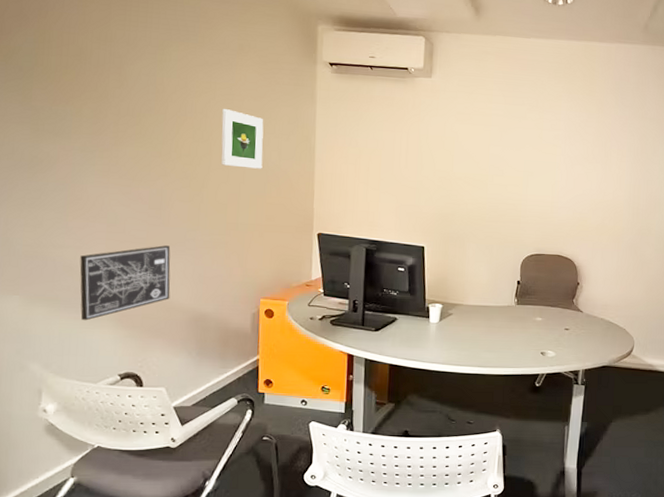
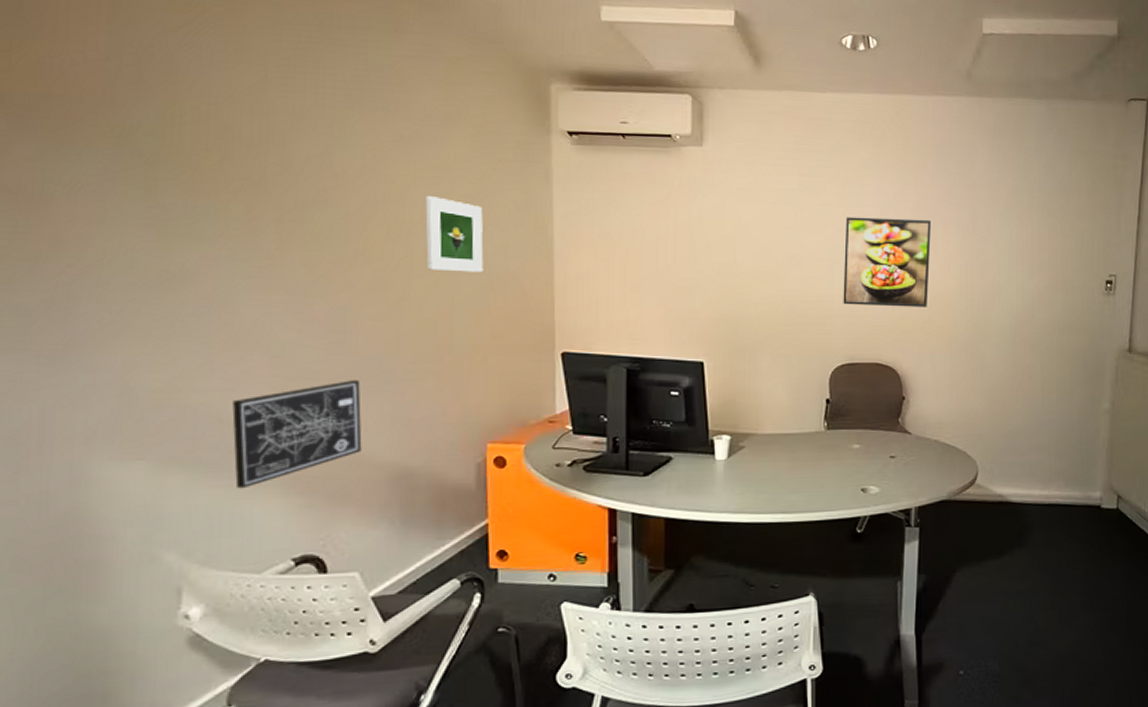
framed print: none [535,138,609,213] -> present [843,217,932,307]

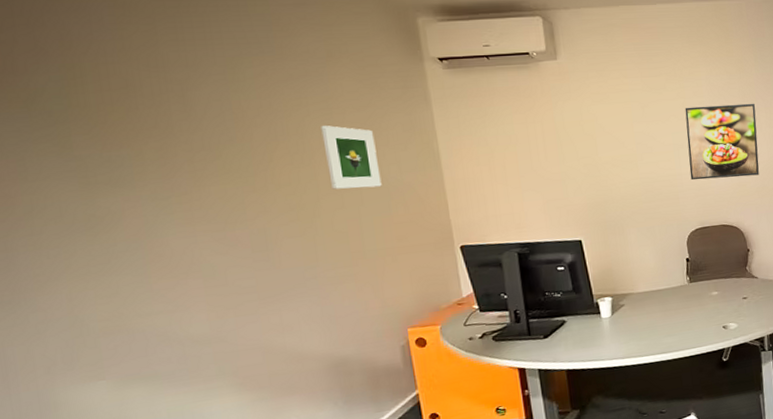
wall art: present [232,380,362,489] -> none [176,290,299,394]

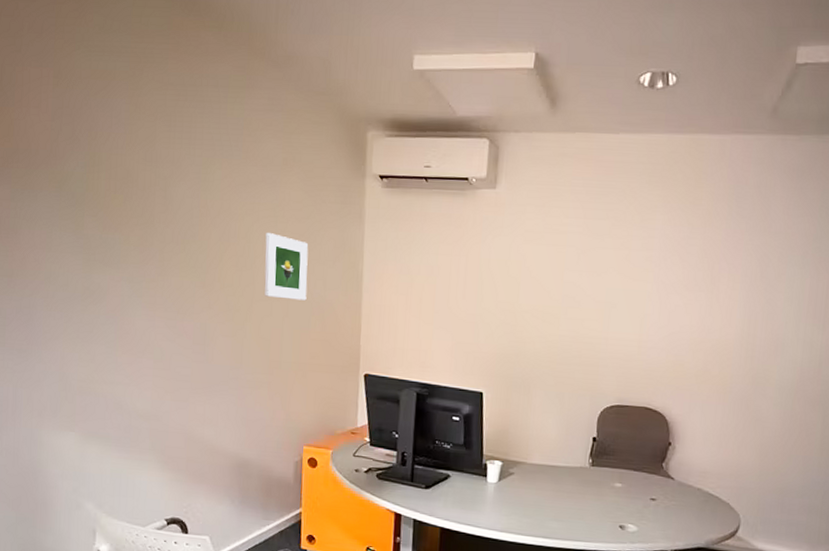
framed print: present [685,103,759,180] -> none [617,260,717,356]

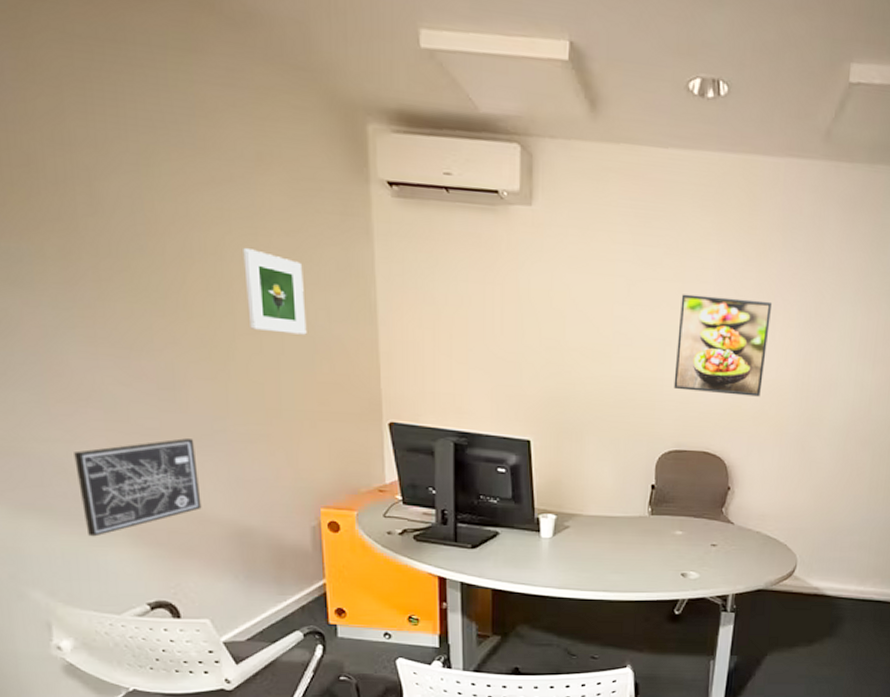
wall art: none [129,384,214,461] -> present [74,438,202,537]
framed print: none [617,260,717,356] -> present [673,294,773,397]

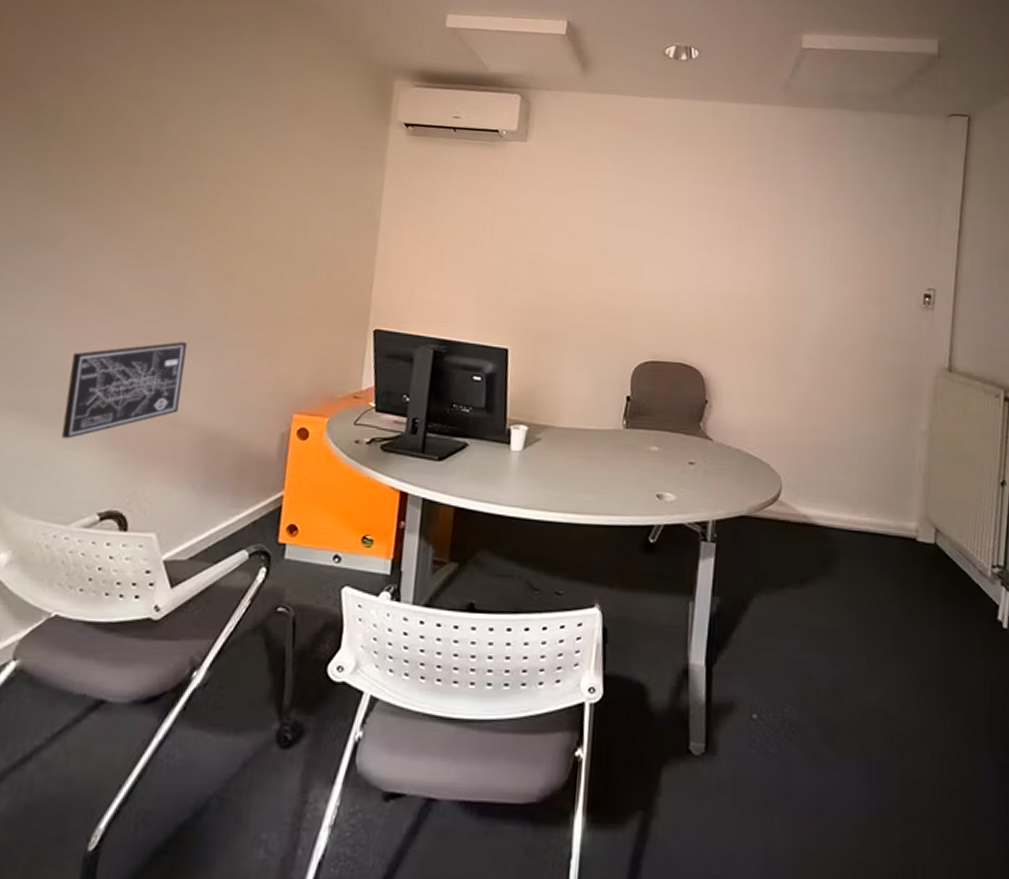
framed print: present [243,248,307,335] -> none [263,176,320,248]
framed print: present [673,294,773,397] -> none [650,215,744,310]

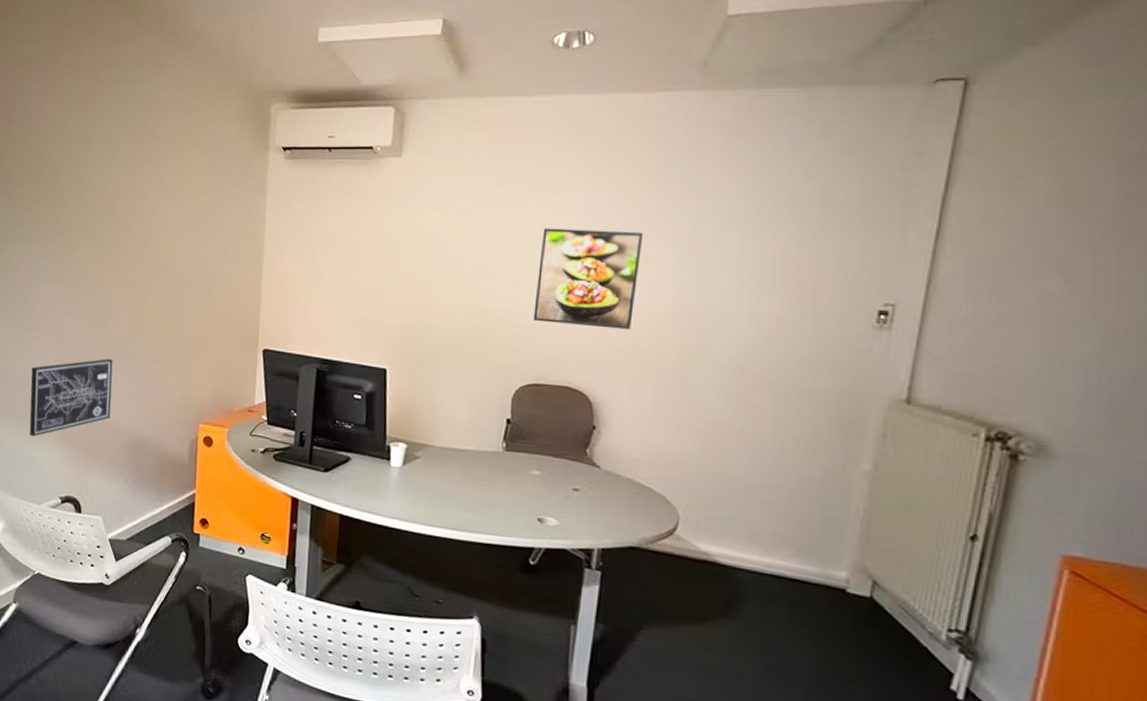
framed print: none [650,215,744,310] -> present [533,228,644,330]

